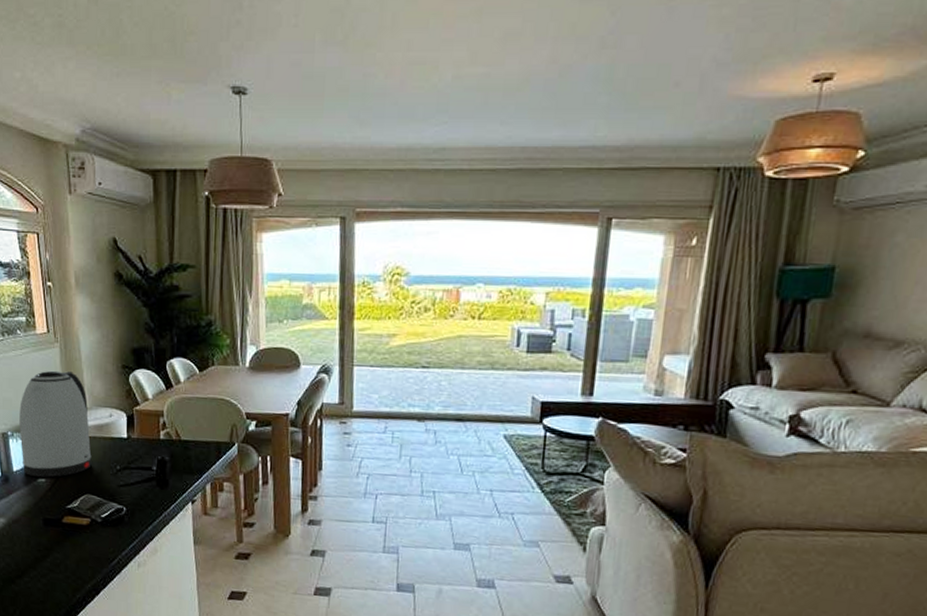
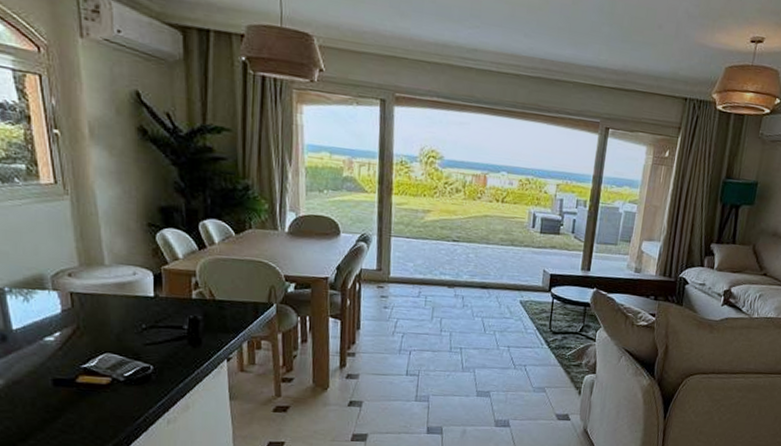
kettle: present [19,370,92,478] -> none [19,224,112,336]

